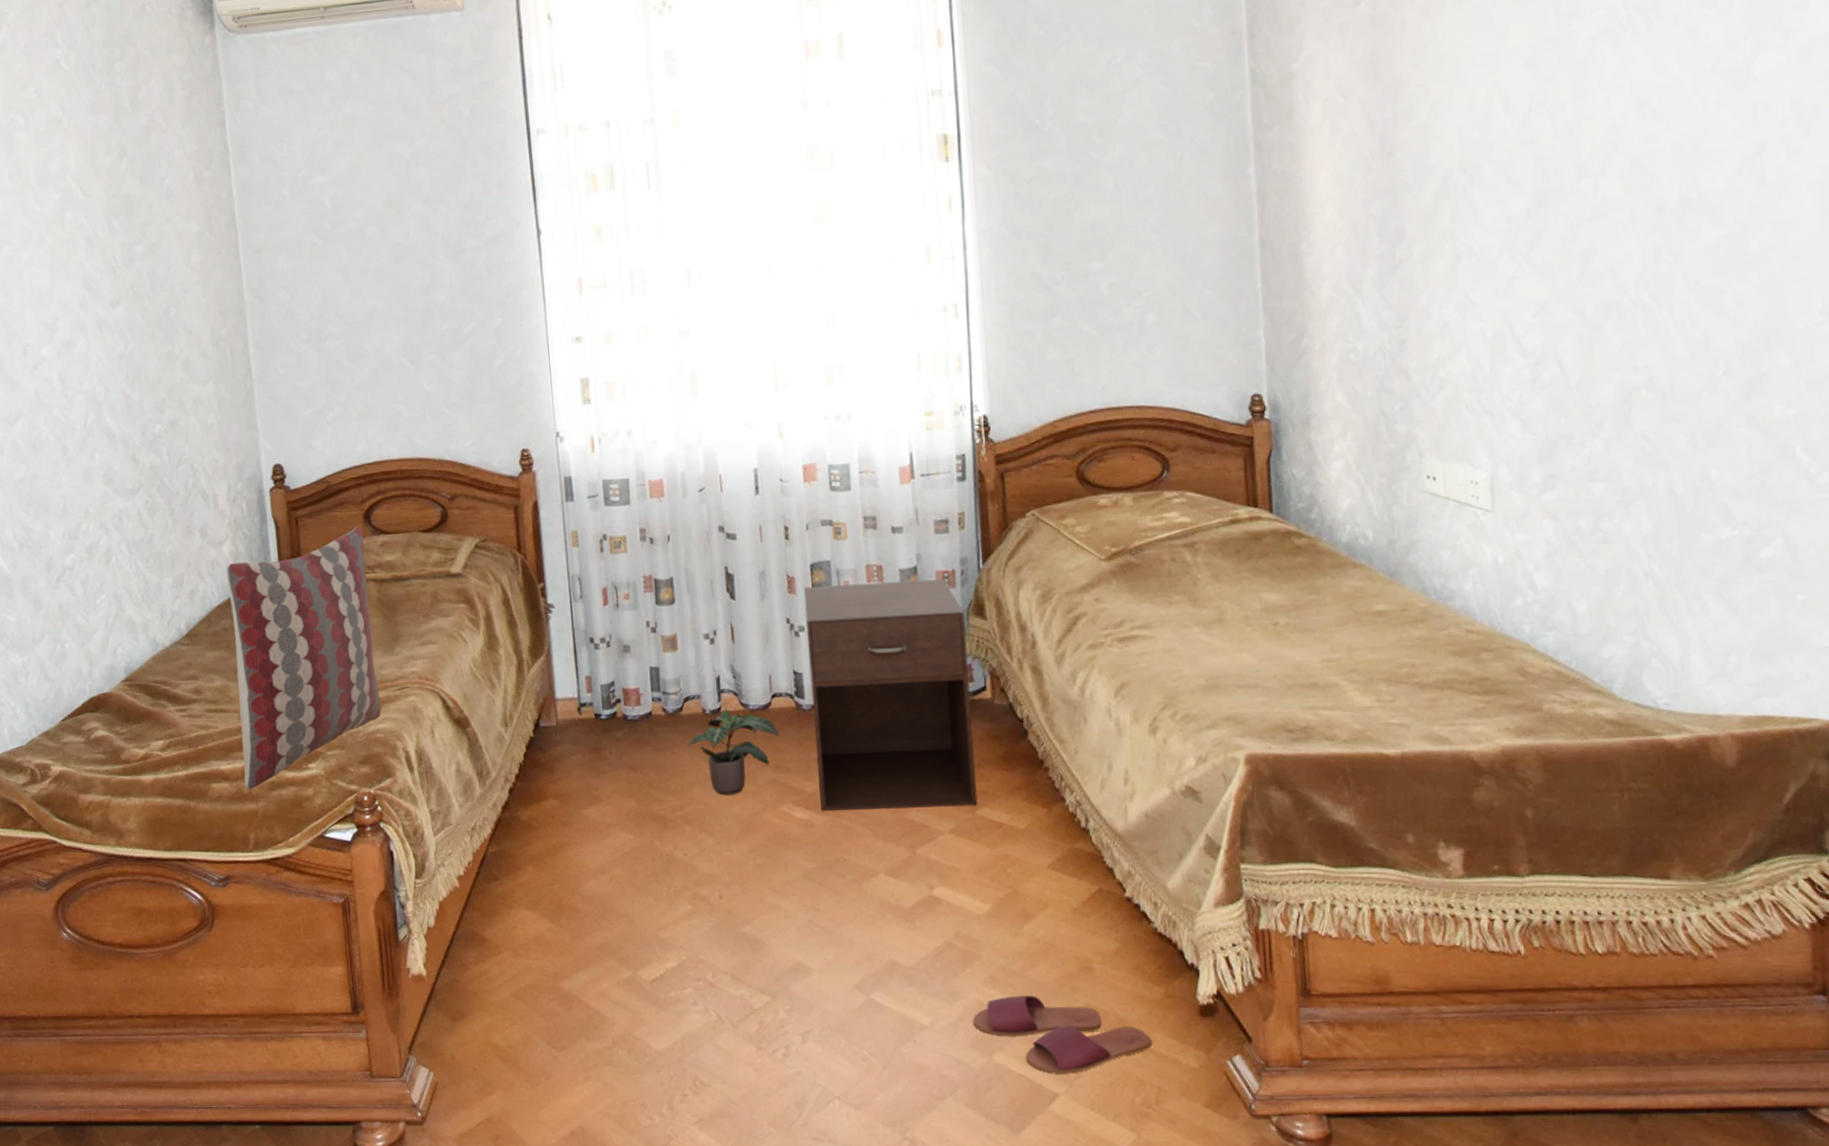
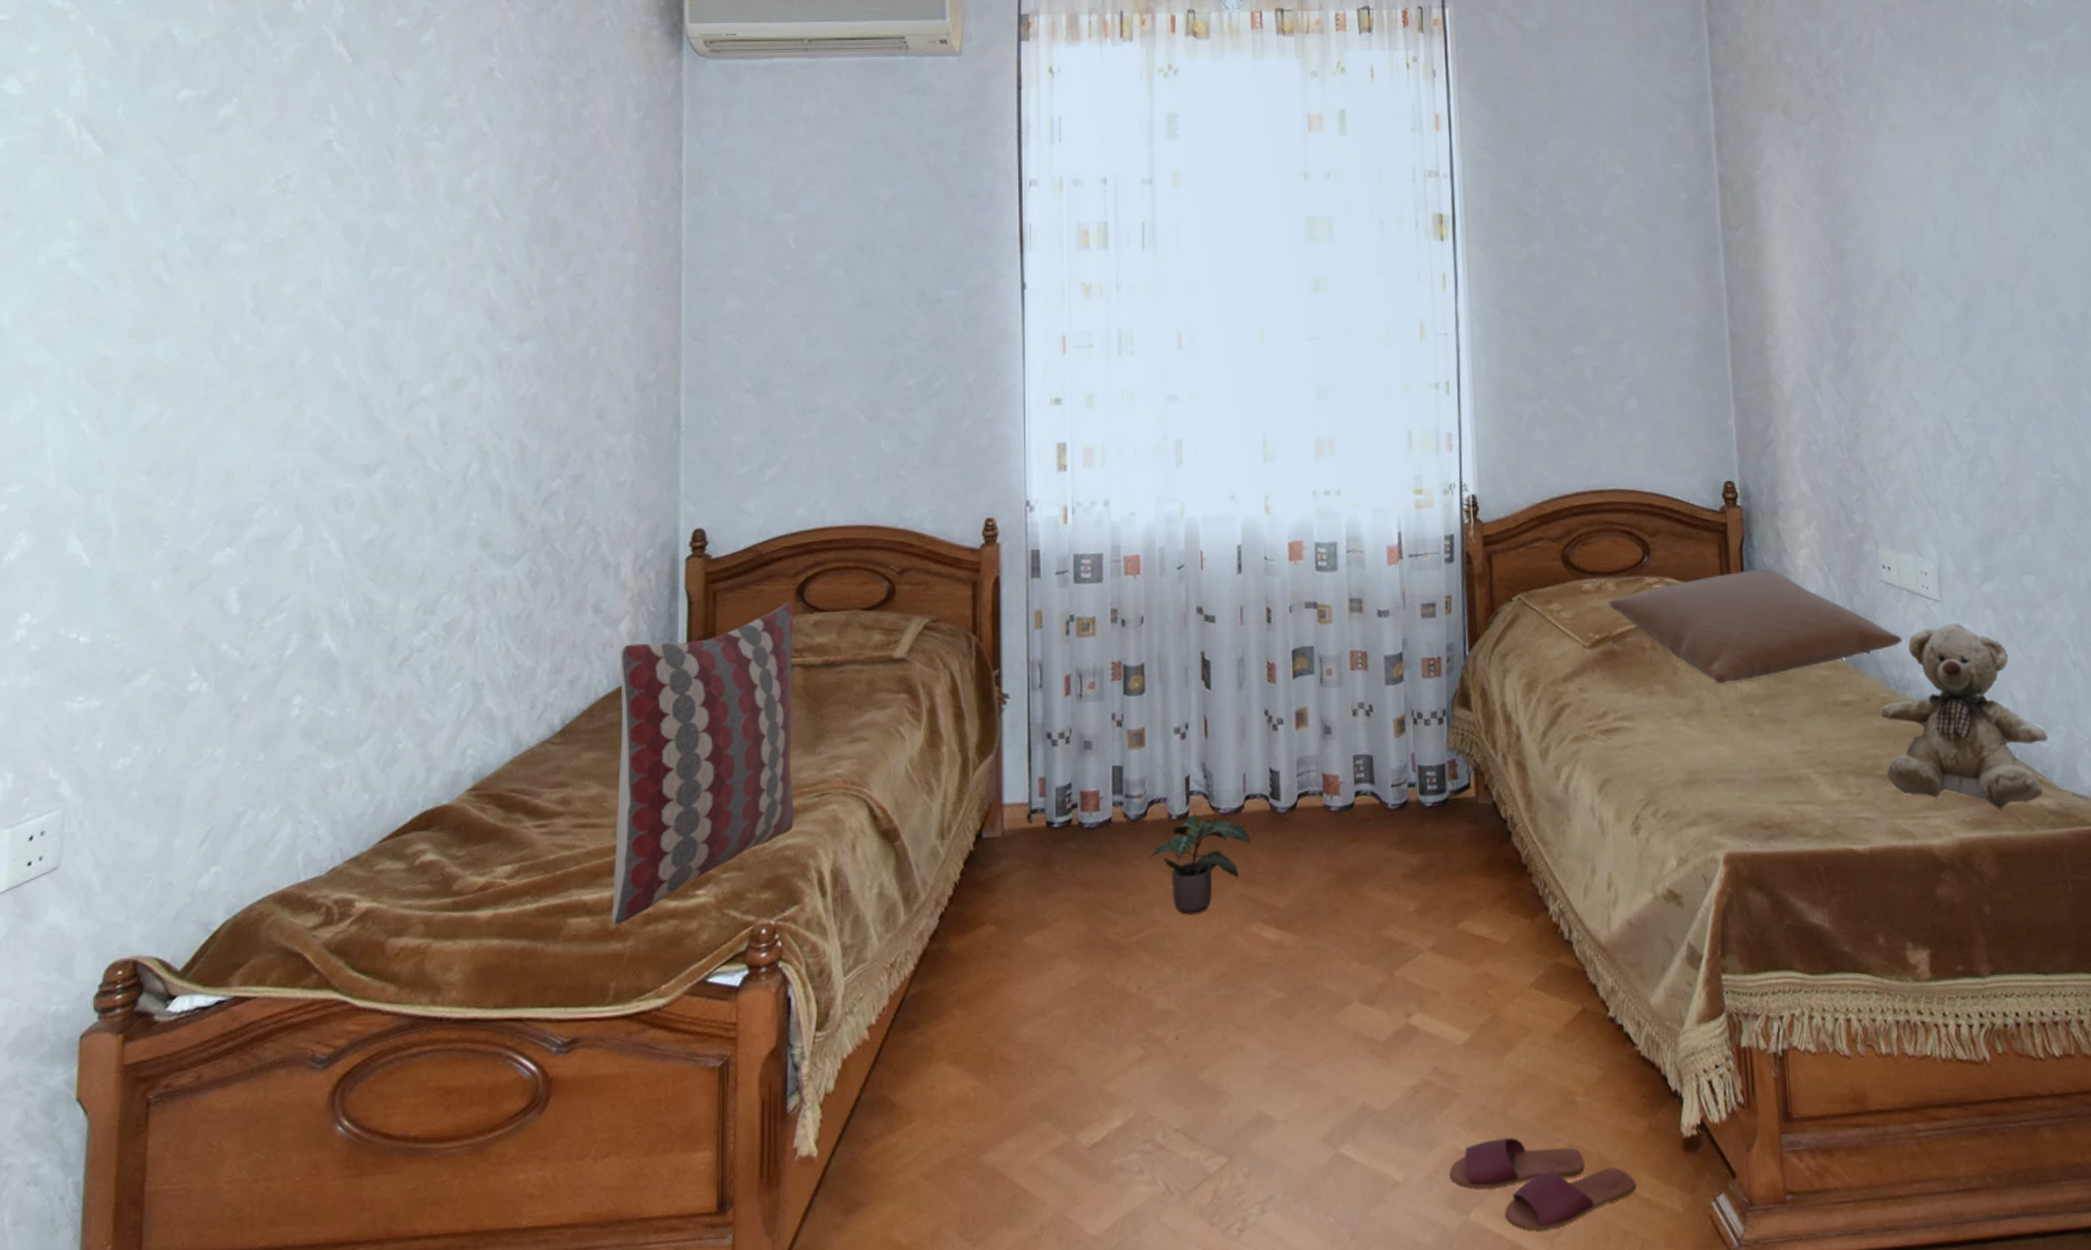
nightstand: present [804,578,978,811] -> none [1285,666,1459,929]
pillow: none [1125,480,1446,595] -> present [1608,568,1902,684]
teddy bear: none [1417,533,1610,718] -> present [1879,623,2049,809]

